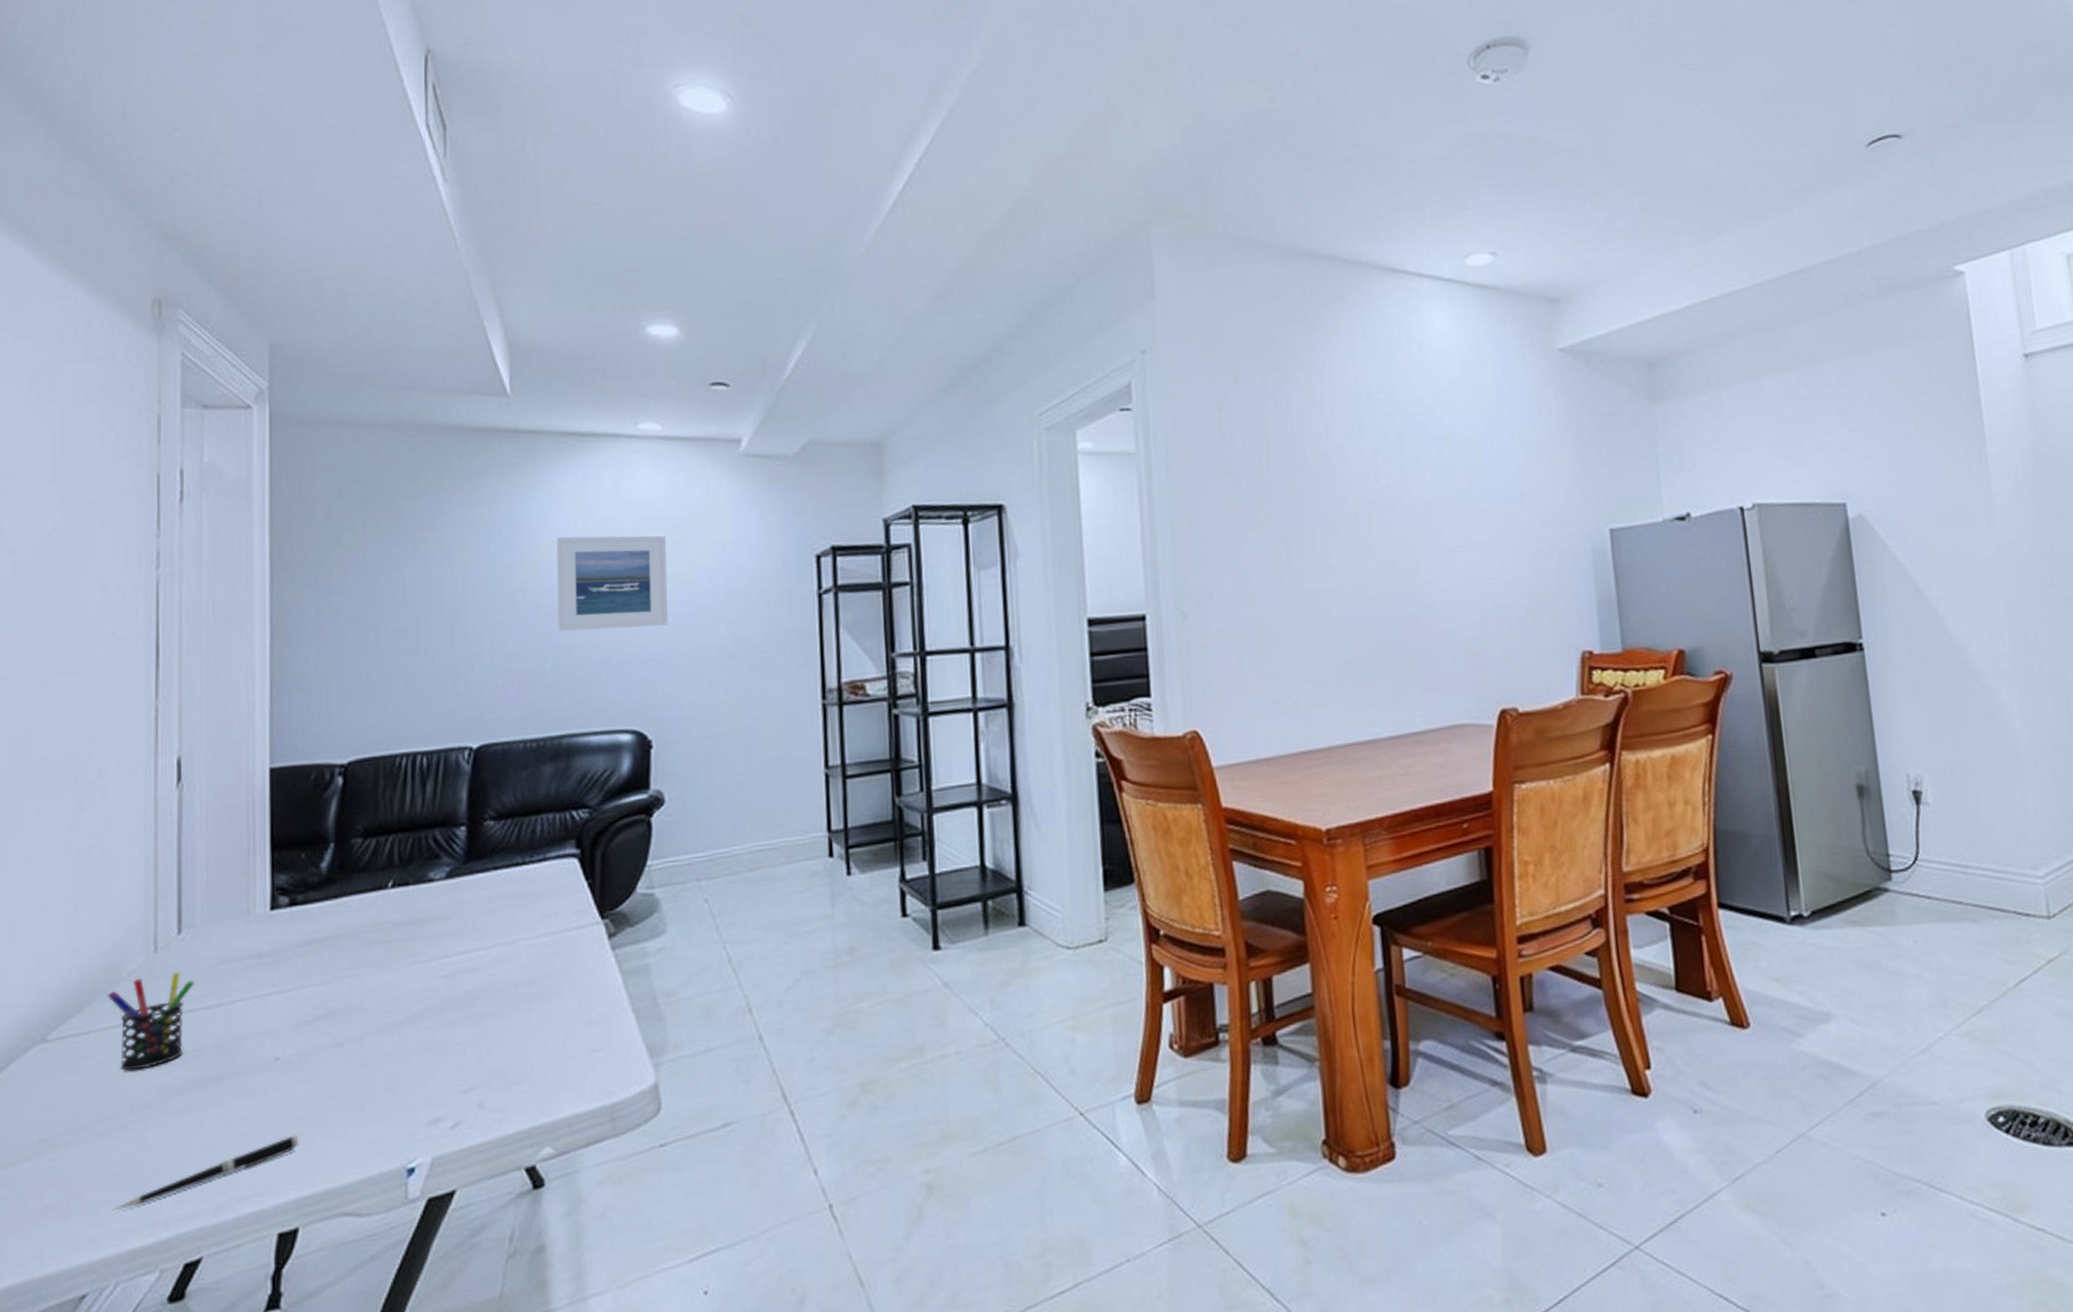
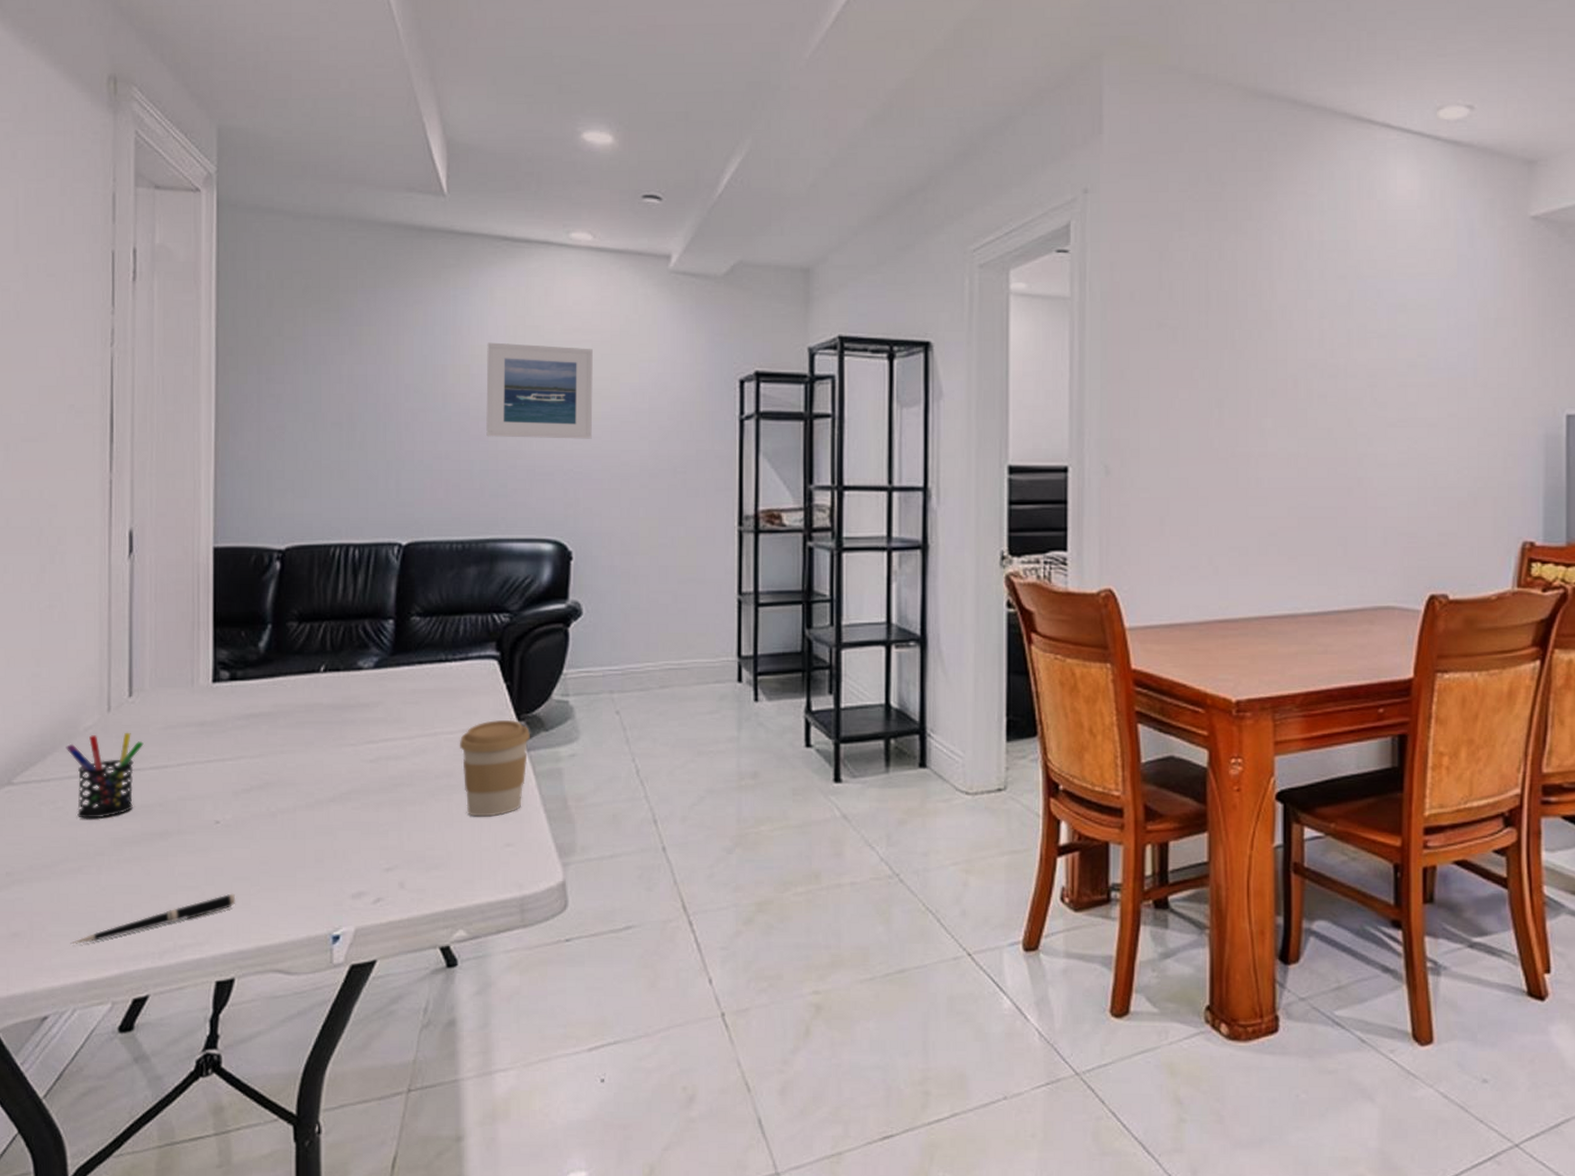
coffee cup: none [539,919,616,1024] -> present [459,720,531,817]

